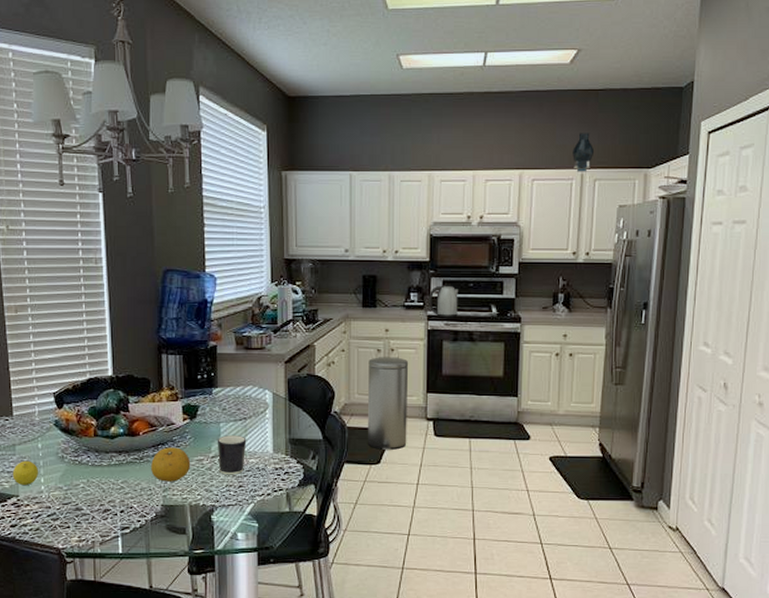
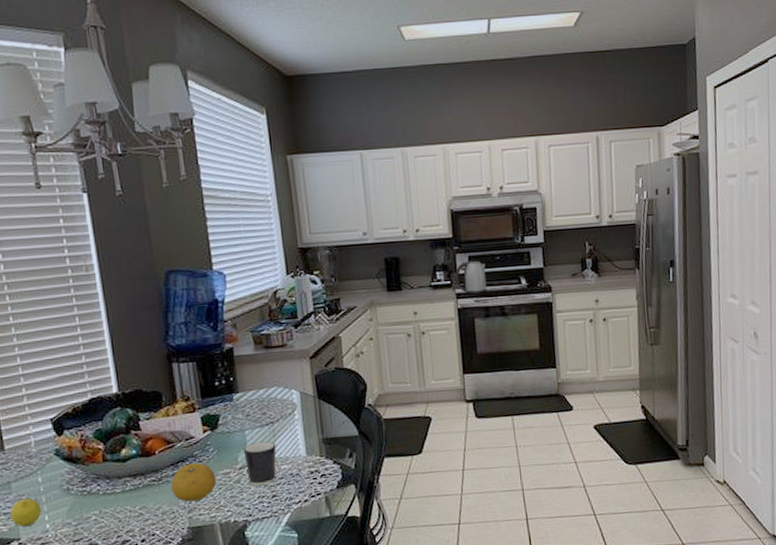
pedal bin: present [367,357,409,451] -> none [399,340,448,439]
vase: present [572,133,593,172] -> none [585,95,606,135]

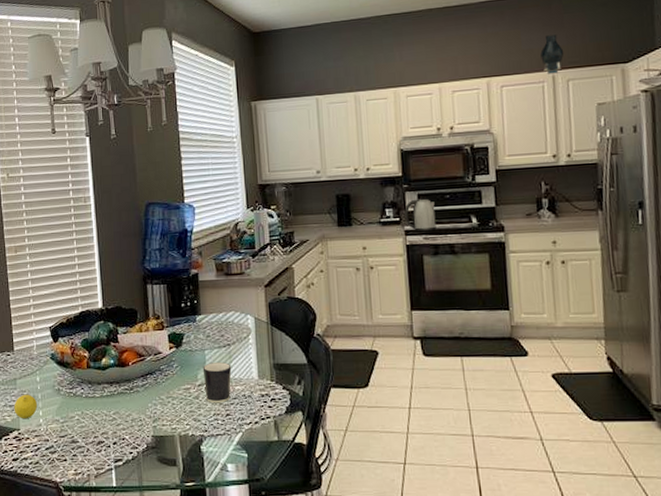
fruit: present [171,462,217,502] -> none [141,376,179,412]
vase: none [585,95,606,135] -> present [540,34,563,74]

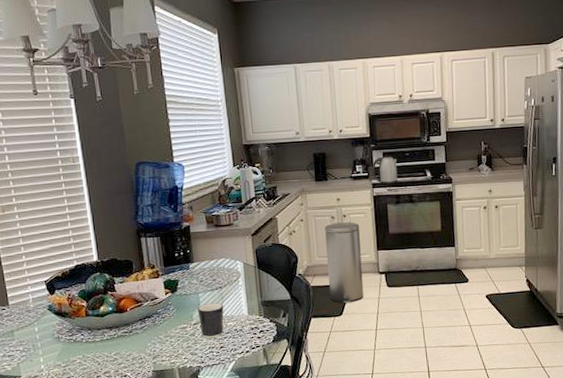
fruit: present [14,394,38,419] -> none [13,343,38,367]
pedal bin: none [348,275,395,373] -> present [325,222,364,304]
vase: present [540,34,563,74] -> none [483,17,501,51]

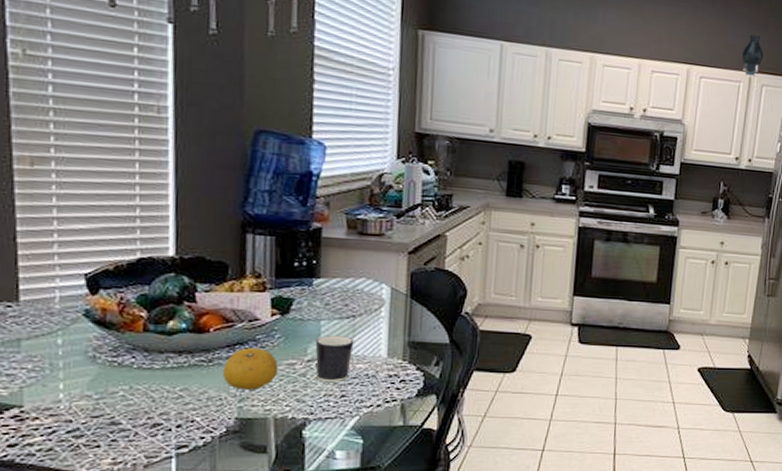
fruit: none [140,318,176,350] -> present [223,348,279,390]
pedal bin: present [325,222,364,304] -> none [502,253,556,358]
kettle: present [372,156,398,185] -> none [581,179,615,216]
vase: none [483,17,501,51] -> present [742,35,763,76]

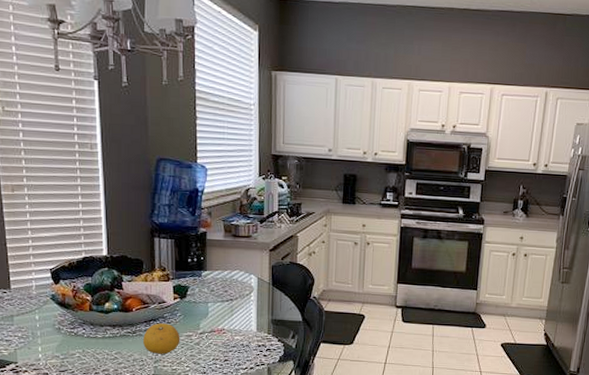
mug: present [315,335,354,383] -> none [205,314,233,350]
vase: present [742,35,763,76] -> none [539,54,558,91]

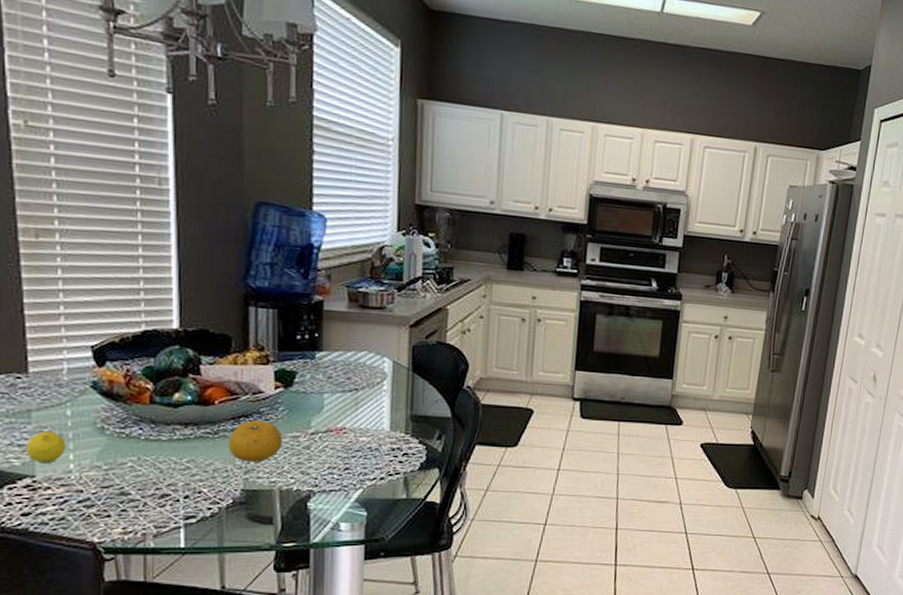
fruit: none [10,330,37,354] -> present [25,431,67,464]

